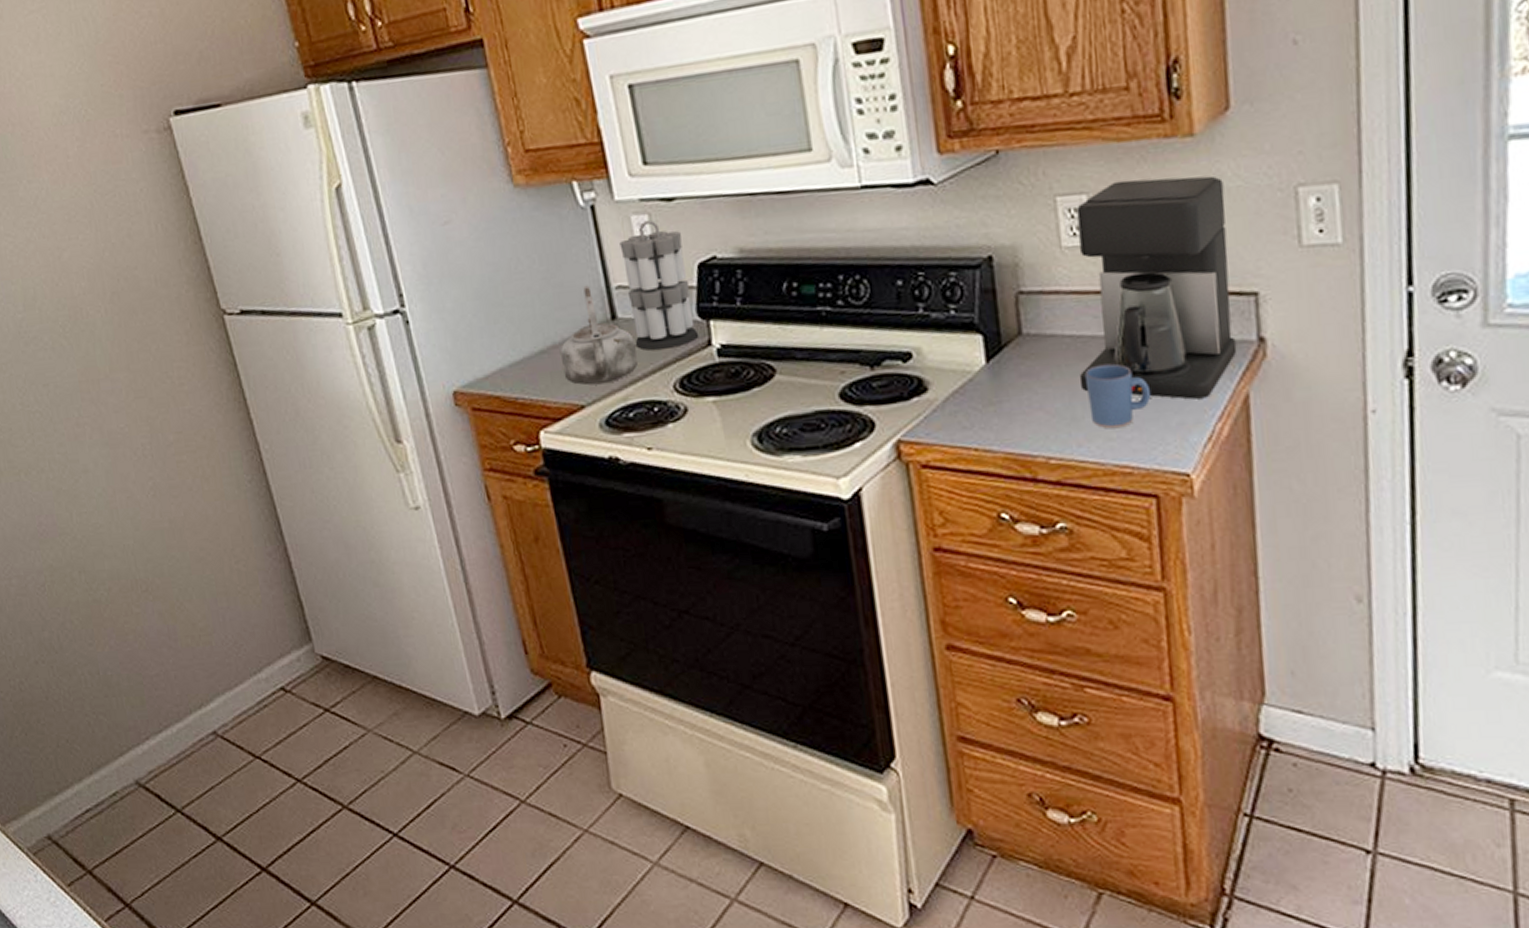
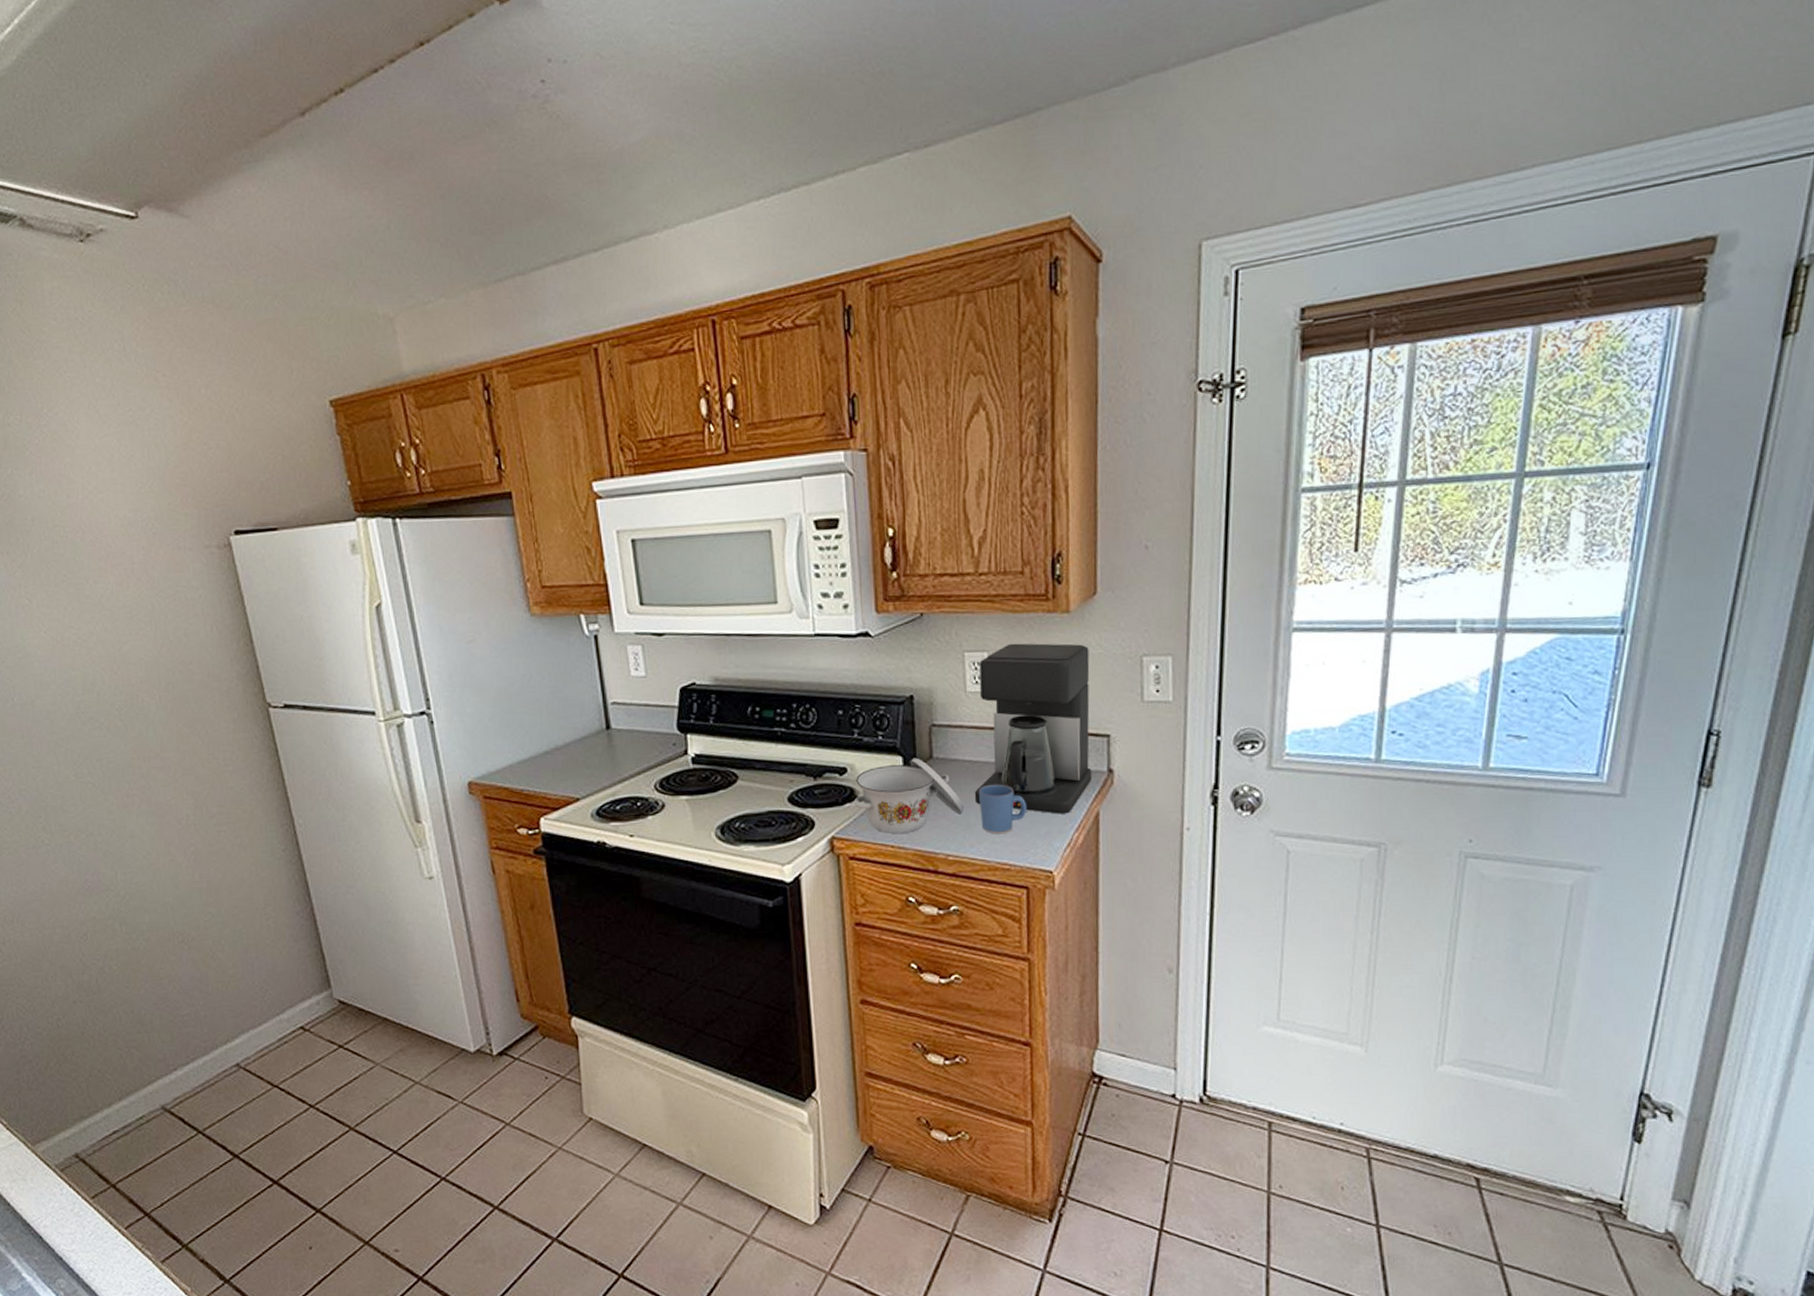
kettle: present [560,285,638,386] -> none [561,700,626,782]
spice rack: present [619,219,699,351] -> none [616,649,678,757]
cooking pot: none [923,335,1068,434] -> present [854,757,965,834]

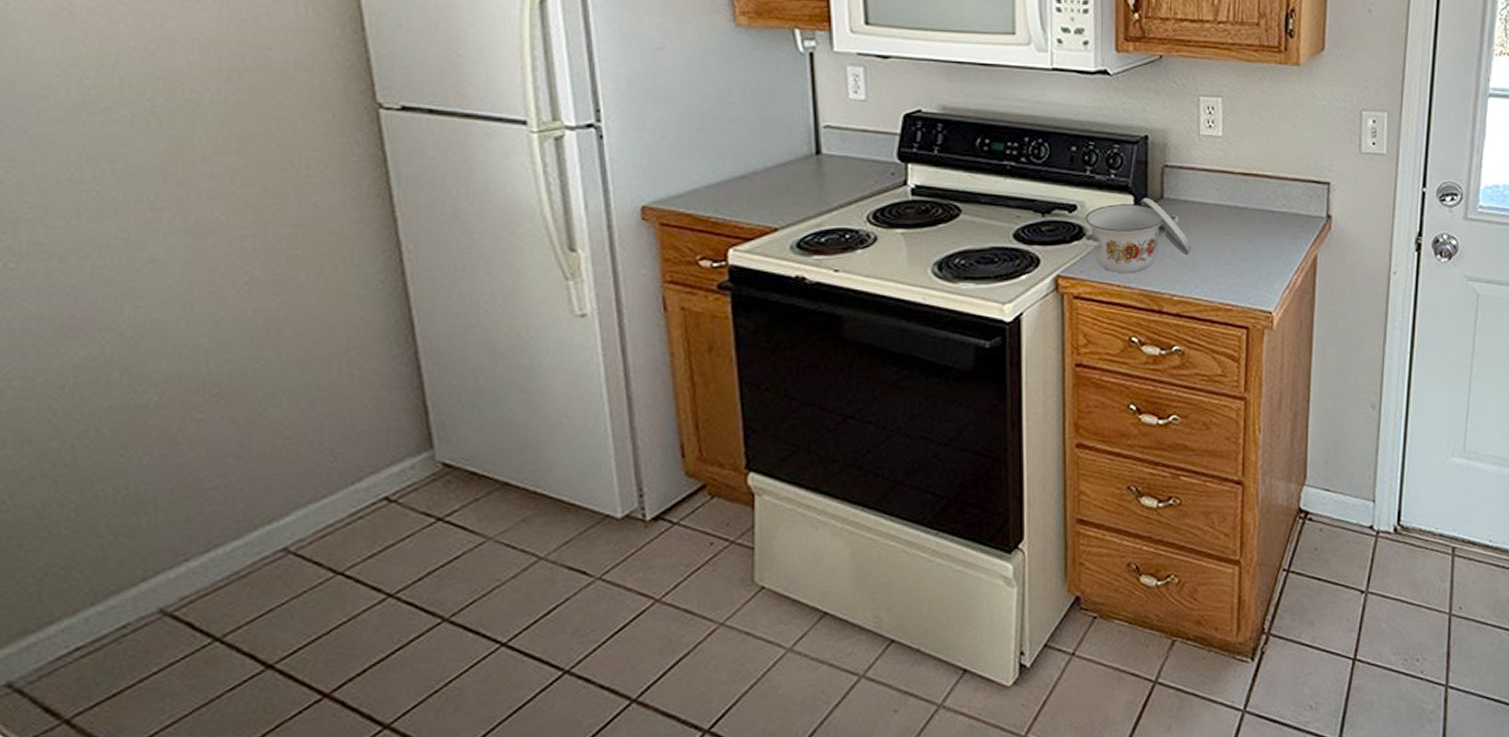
coffee maker: present [974,643,1092,814] -> none [1201,91,1315,257]
mug: present [978,784,1026,835] -> none [1205,226,1250,275]

